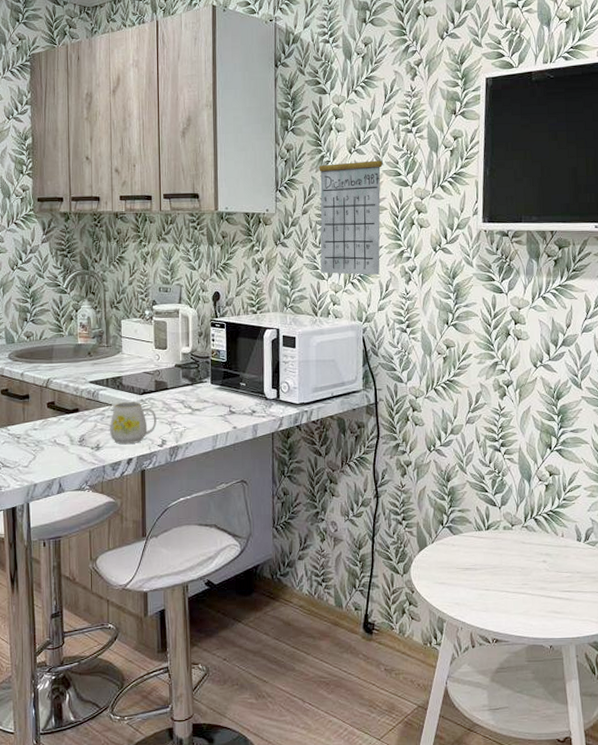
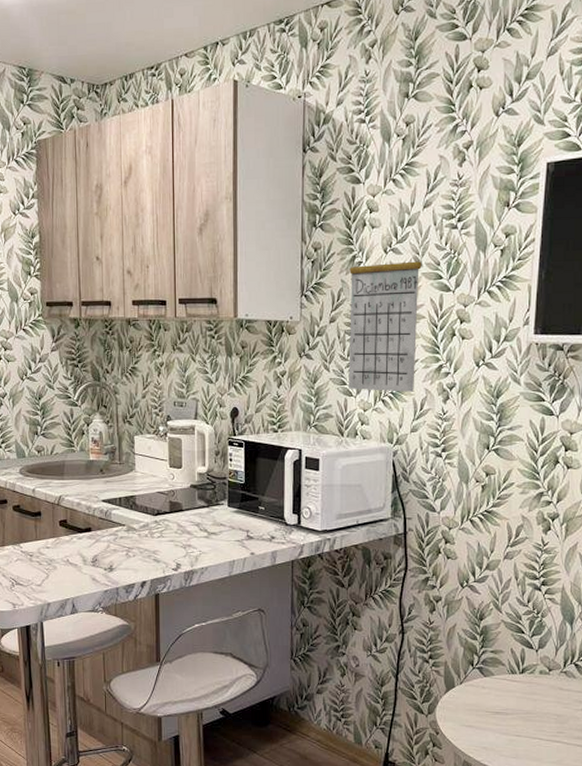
mug: present [110,402,157,445] -> none [123,523,171,567]

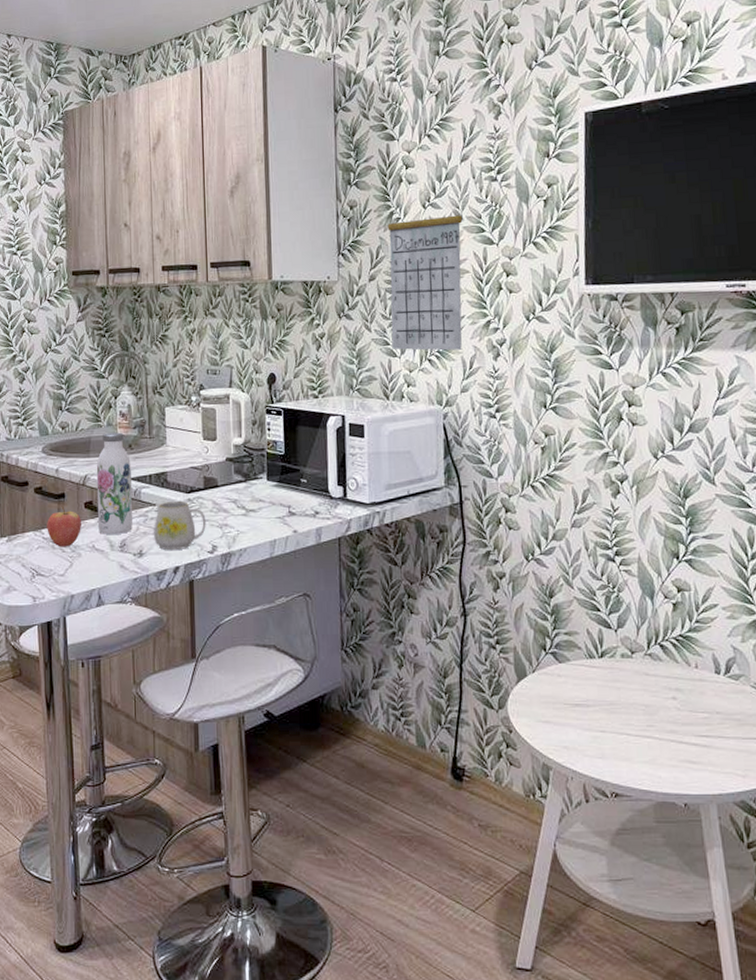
fruit: none [25,523,57,560] -> present [47,506,81,547]
water bottle: none [70,457,103,550] -> present [96,432,132,534]
mug: none [123,523,171,567] -> present [154,501,206,551]

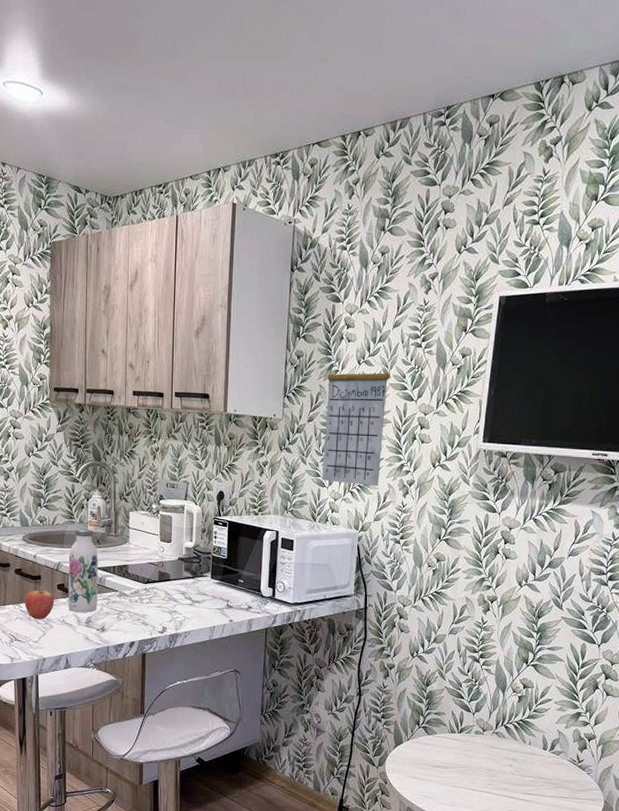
mug: present [154,501,206,551] -> none [115,589,159,629]

